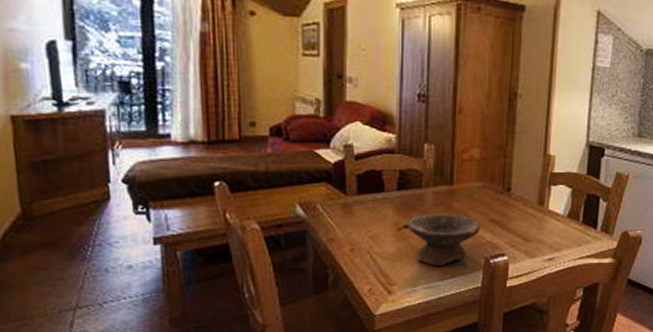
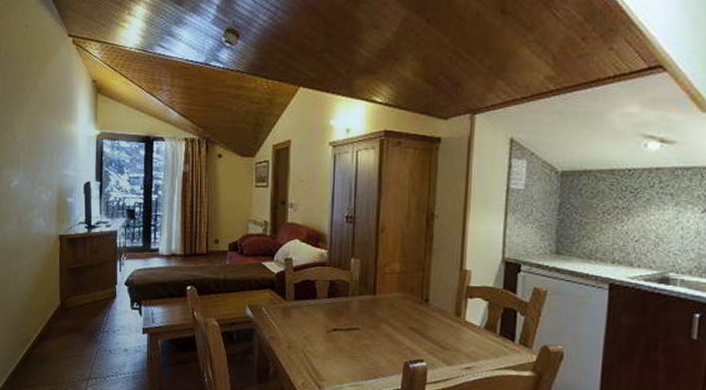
bowl: present [407,214,481,266] -> none [336,319,401,367]

